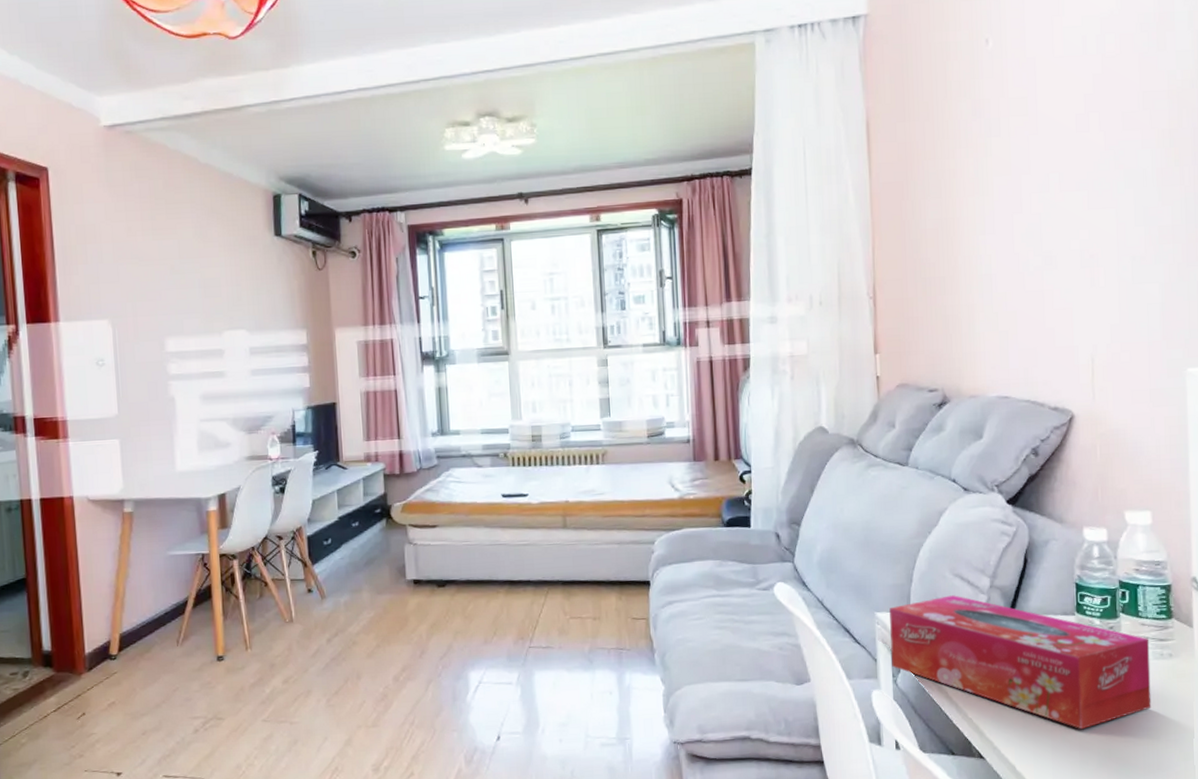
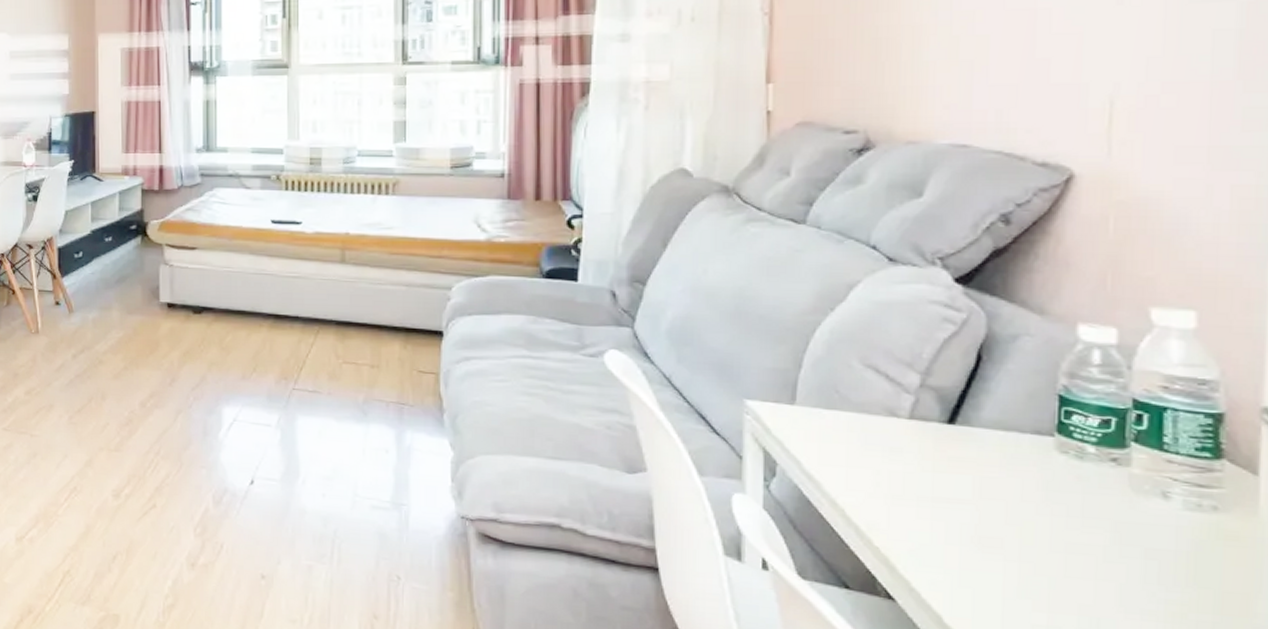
tissue box: present [889,595,1152,729] -> none [764,390,1179,586]

